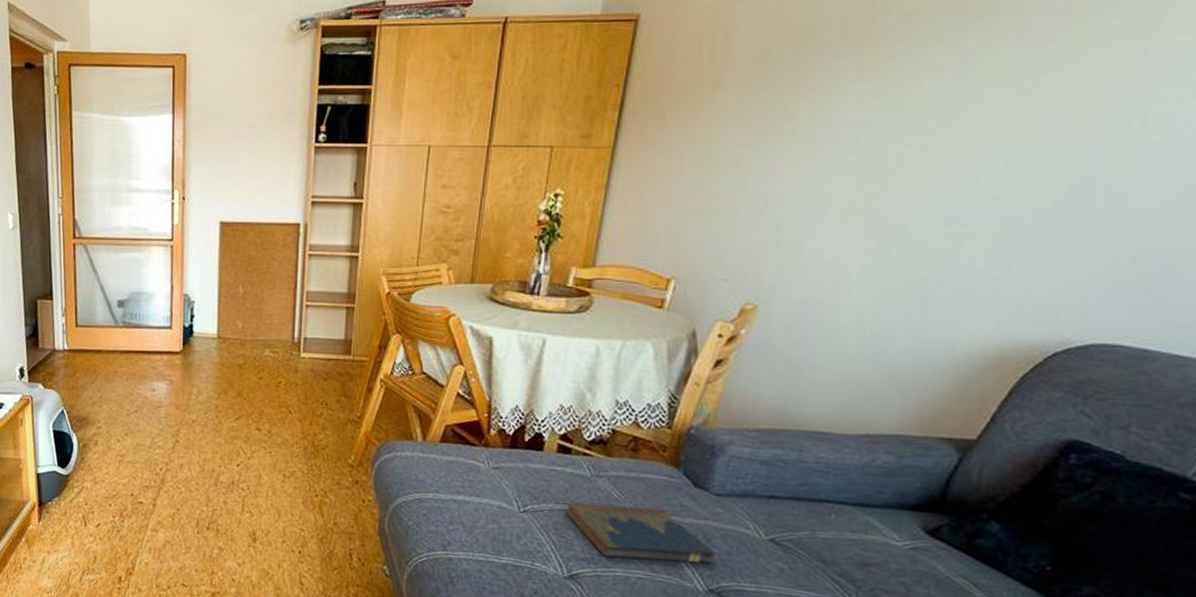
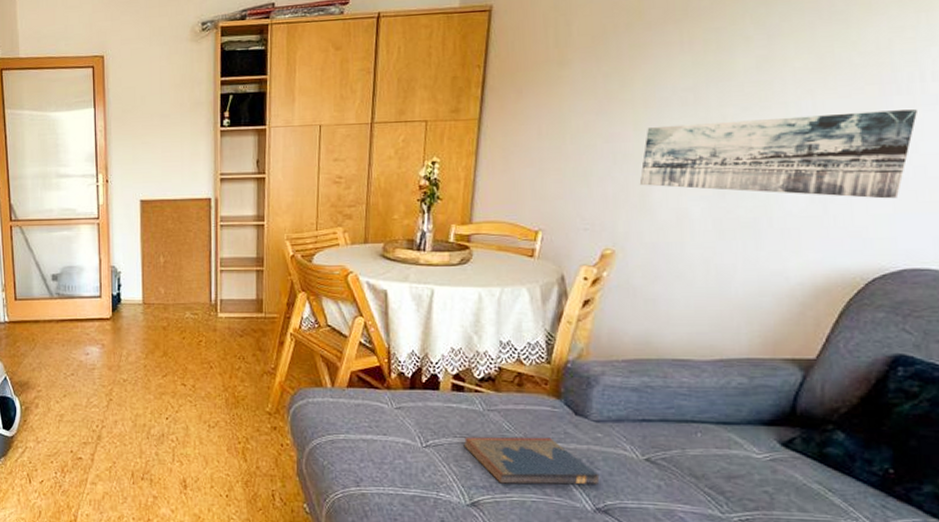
wall art: none [793,159,1130,262] -> present [639,109,917,199]

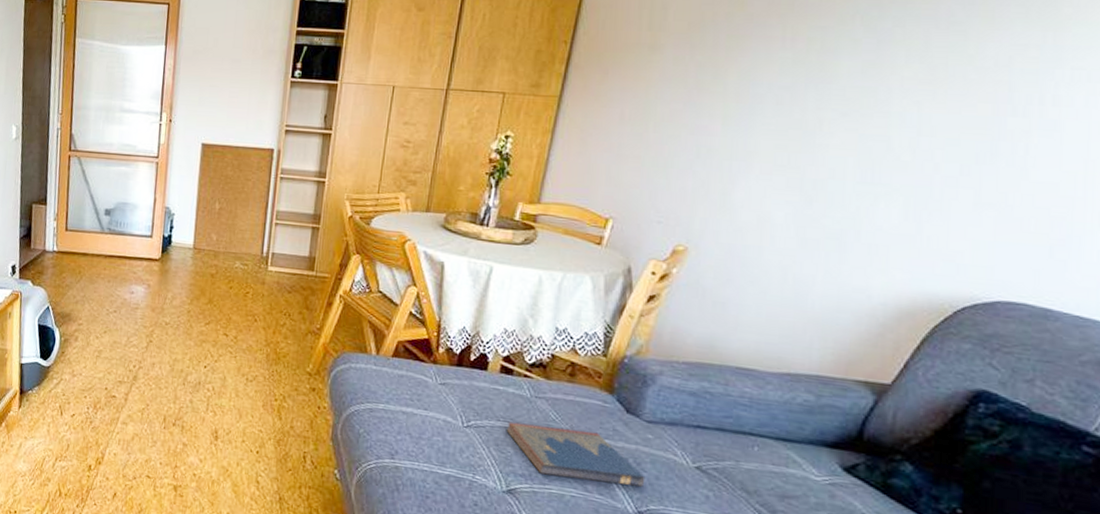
wall art: present [639,109,917,199] -> none [721,123,1031,226]

